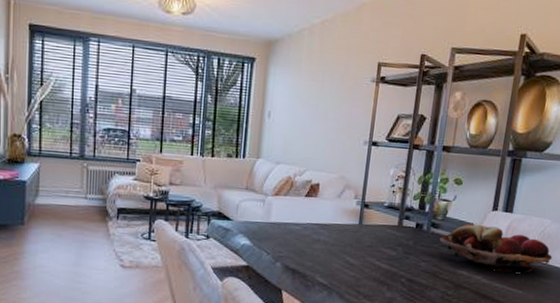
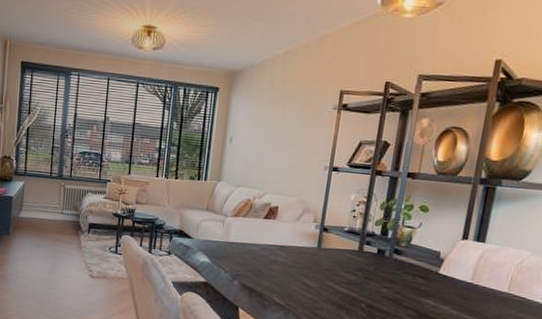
fruit basket: present [439,223,553,273] -> none [403,251,532,307]

